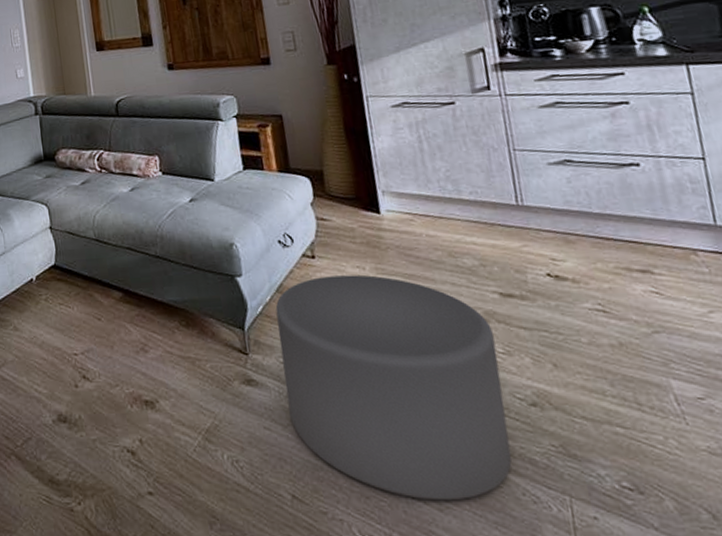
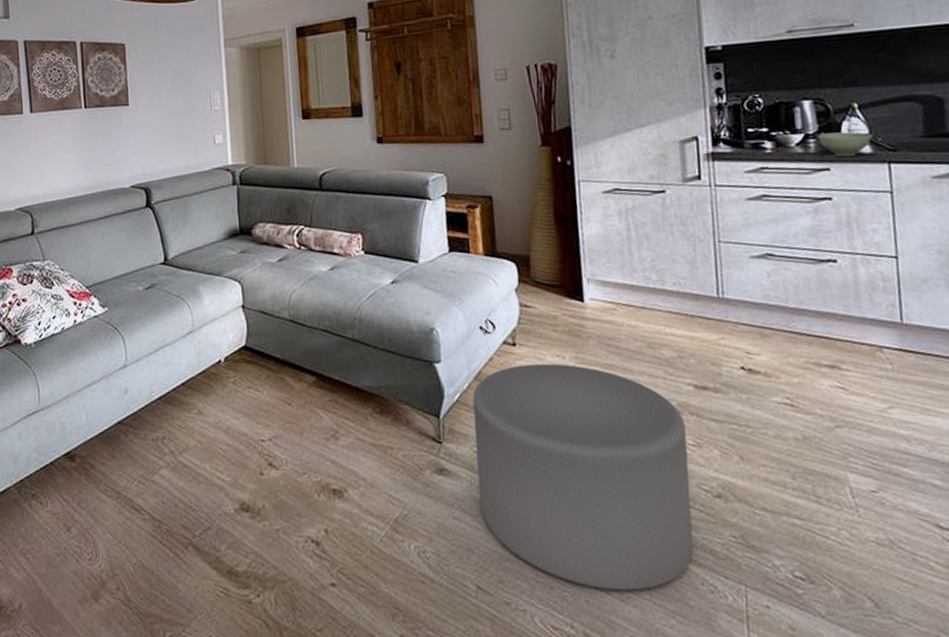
bowl: none [607,35,667,61] -> present [817,131,873,157]

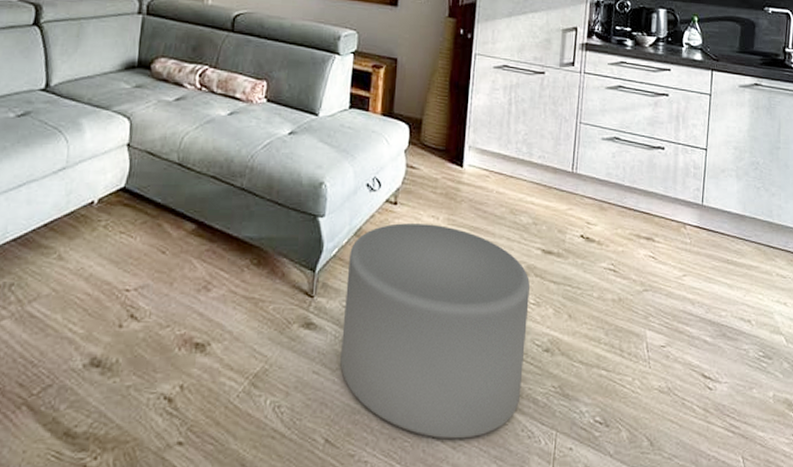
bowl: present [817,131,873,157] -> none [665,39,704,62]

